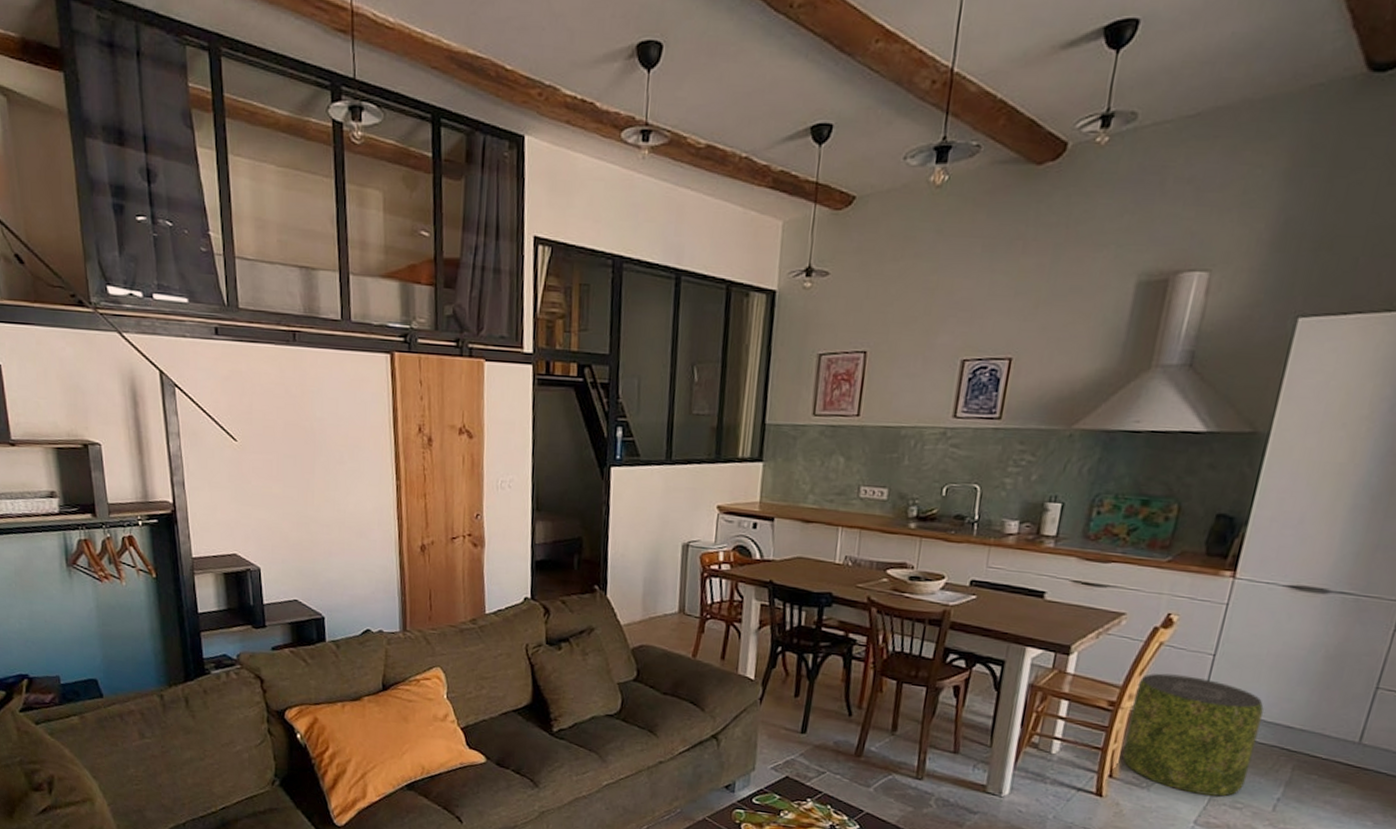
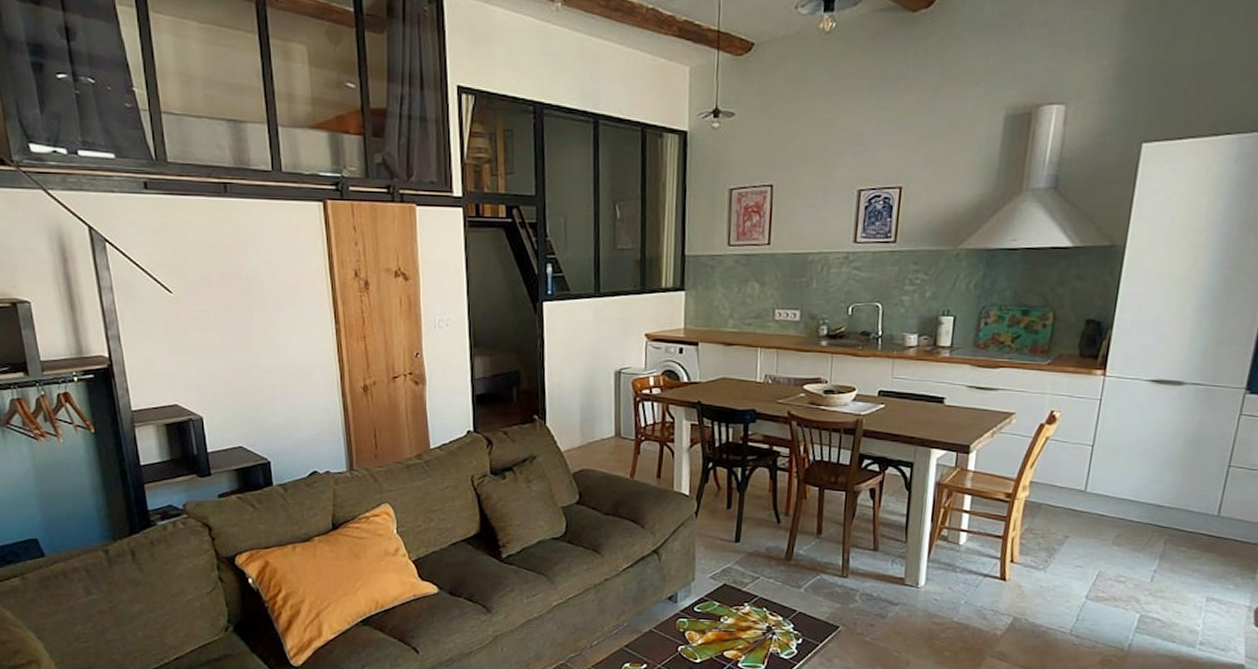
pouf: present [1123,673,1264,797] -> none [1021,465,1137,572]

